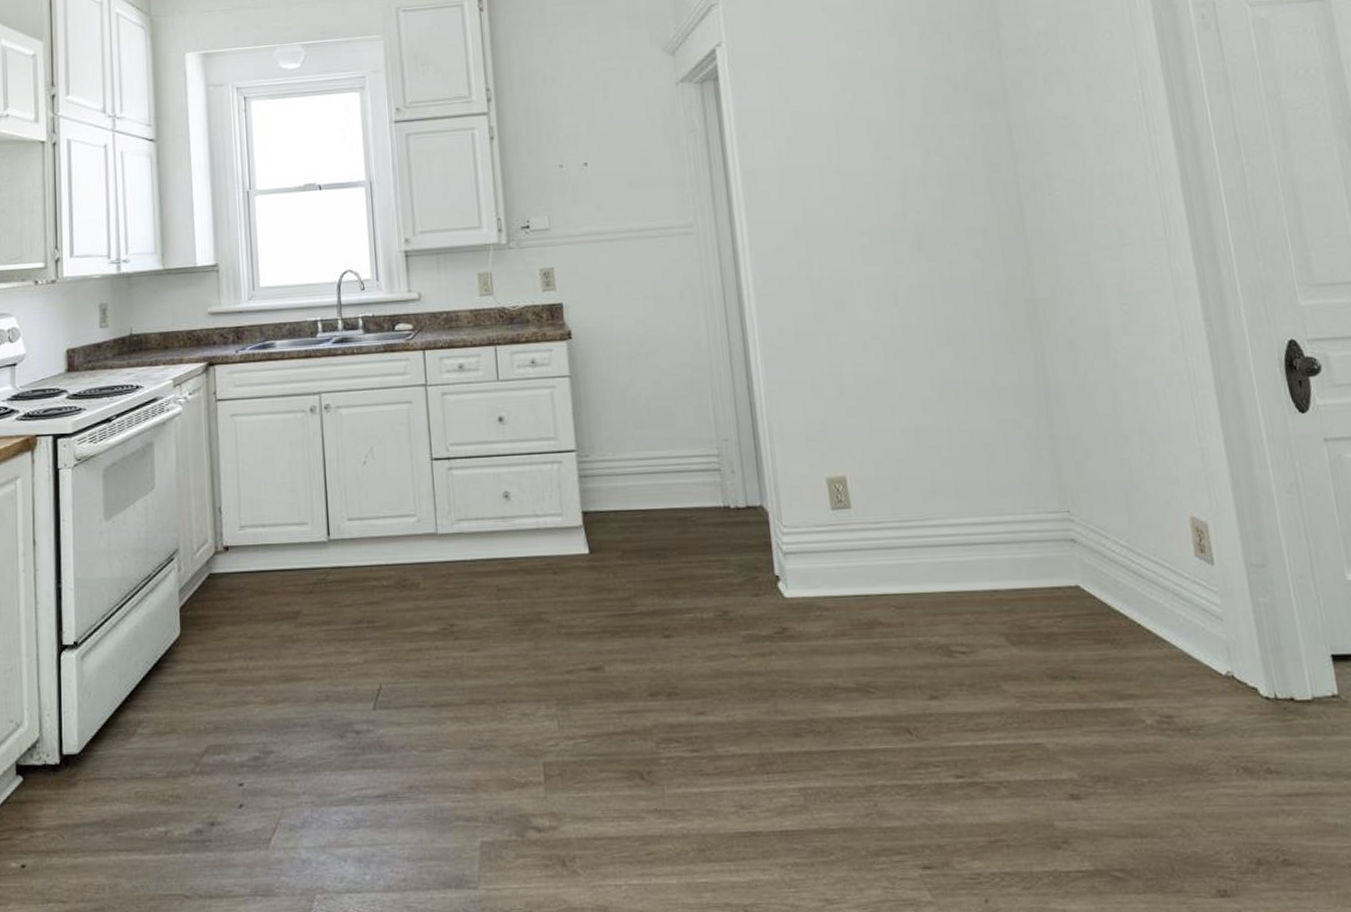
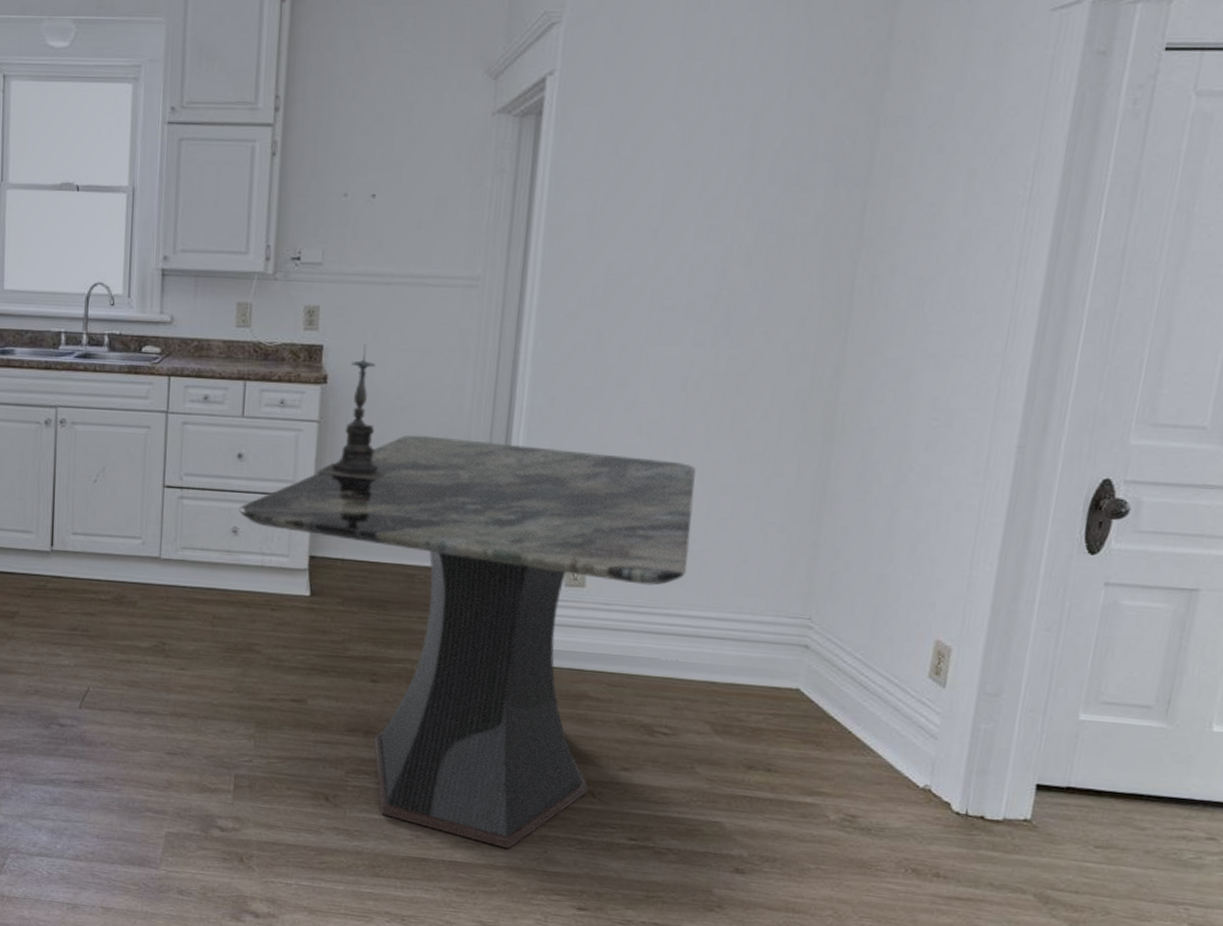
dining table: none [507,372,943,807] -> present [239,435,696,848]
candle holder: none [574,297,645,428] -> present [315,344,390,481]

